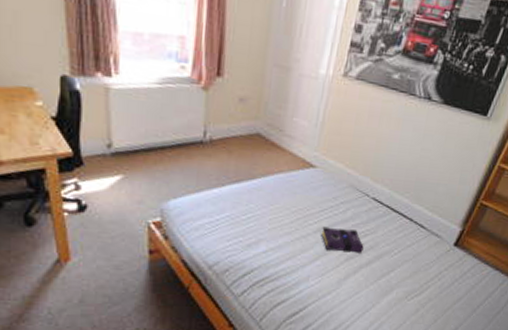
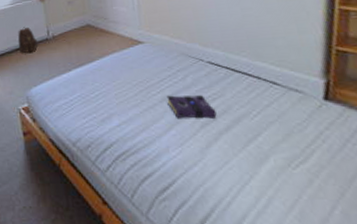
backpack: none [154,119,189,155] -> present [15,27,38,53]

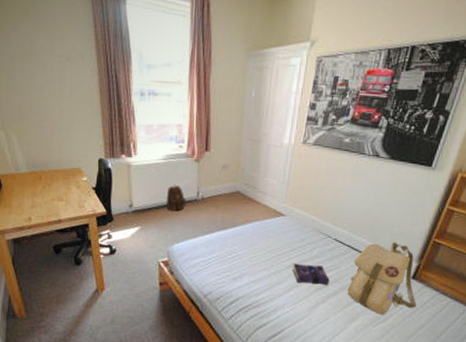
backpack: none [239,57,345,153] -> present [347,242,417,316]

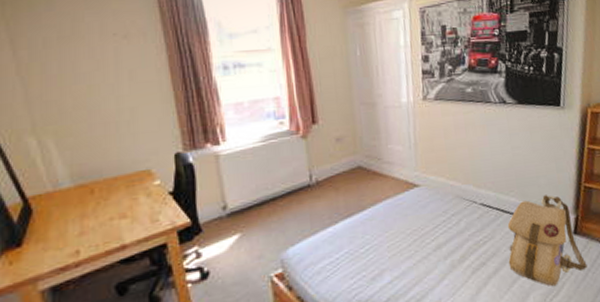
backpack: present [162,184,187,210] -> none [266,170,298,205]
book: present [292,263,330,285] -> none [440,239,487,267]

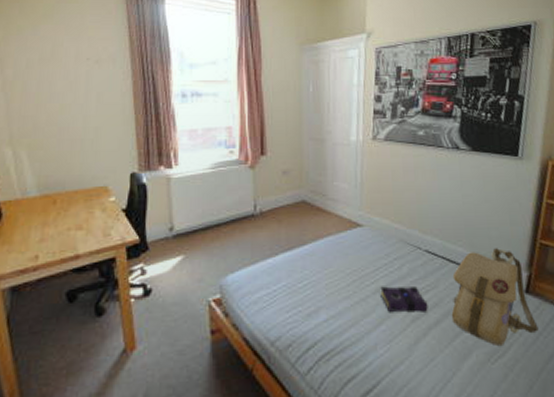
book: none [440,239,487,267] -> present [380,286,428,313]

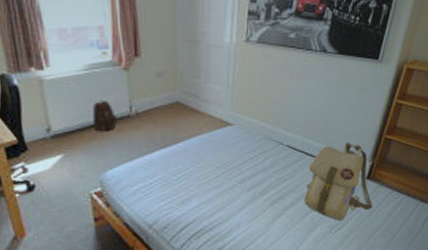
backpack: none [211,198,242,231] -> present [88,100,118,131]
book: present [380,286,428,313] -> none [245,176,285,198]

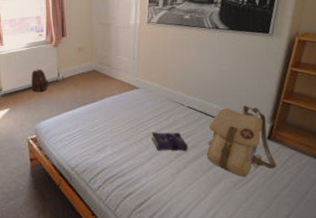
book: none [245,176,285,198] -> present [151,132,188,151]

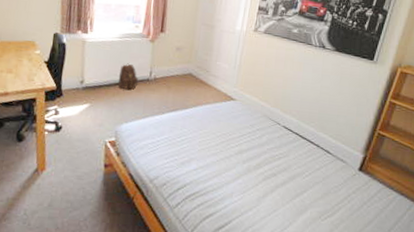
book: present [151,132,188,151] -> none [241,149,279,174]
backpack: present [206,105,277,178] -> none [295,132,364,209]

